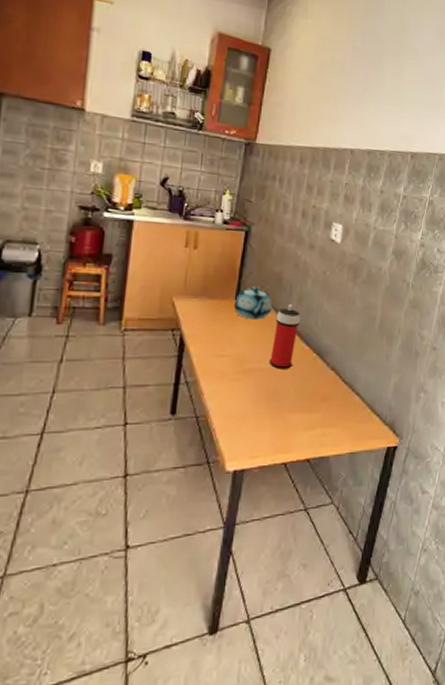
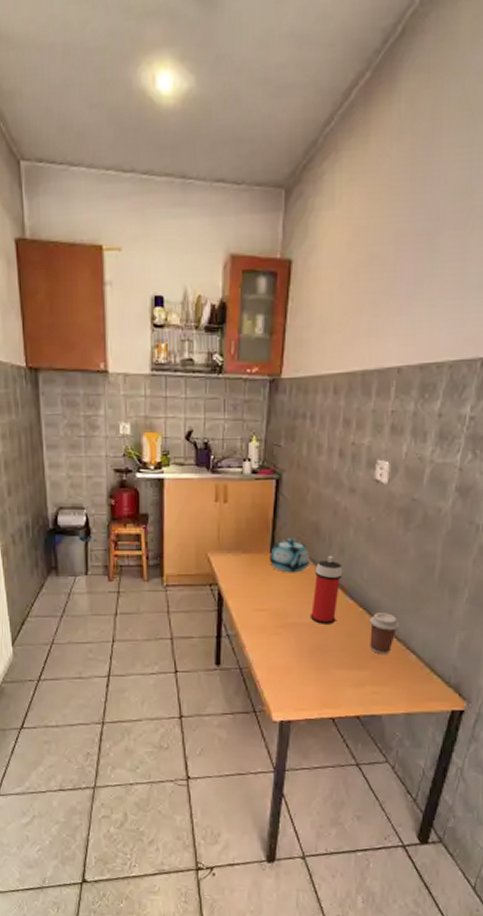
coffee cup: none [321,358,347,398] -> present [369,613,400,655]

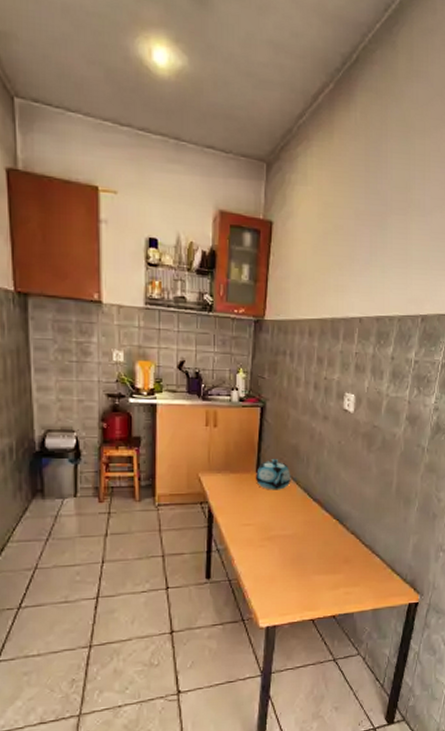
spray can: present [310,555,343,624] -> none [291,473,319,535]
coffee cup: present [369,613,400,655] -> none [341,523,367,559]

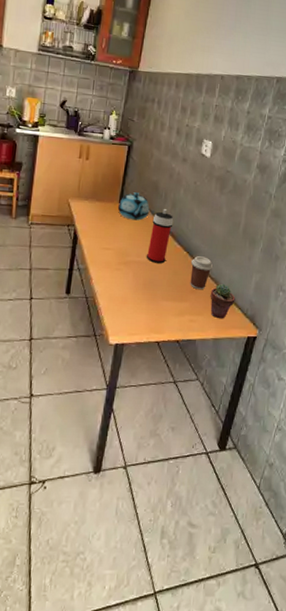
spray can: none [291,473,319,535] -> present [146,208,174,264]
coffee cup: none [341,523,367,559] -> present [190,256,214,290]
potted succulent: none [365,549,393,588] -> present [210,283,235,319]

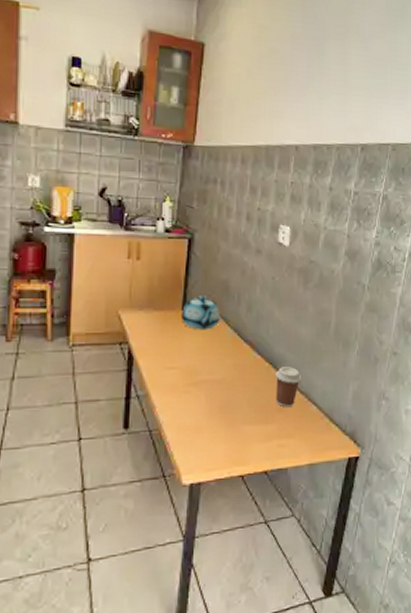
spray can: present [146,208,174,264] -> none [220,312,251,380]
potted succulent: present [210,283,235,319] -> none [301,396,331,440]

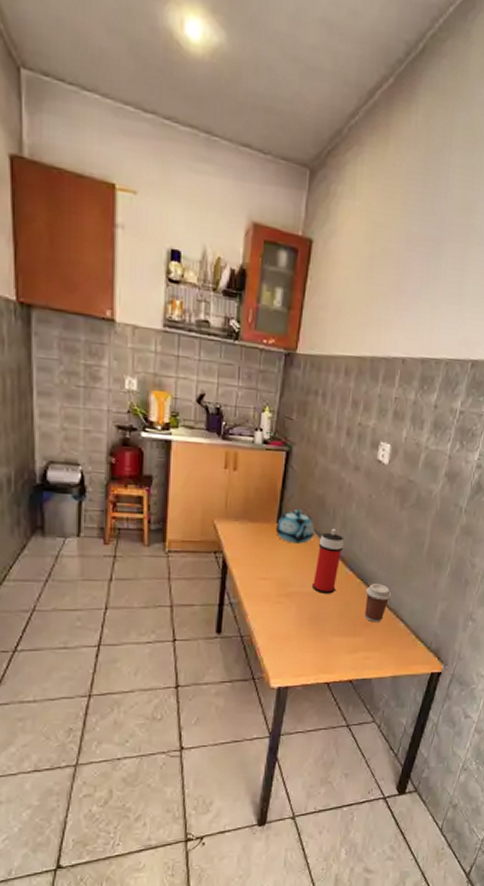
spray can: none [220,312,251,380] -> present [311,528,344,594]

